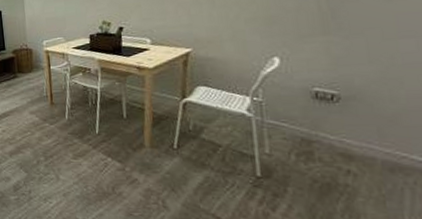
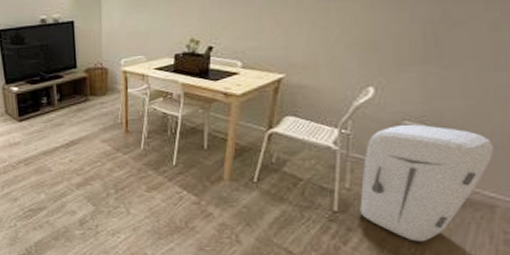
air purifier: none [280,90,413,208] -> present [360,124,493,242]

